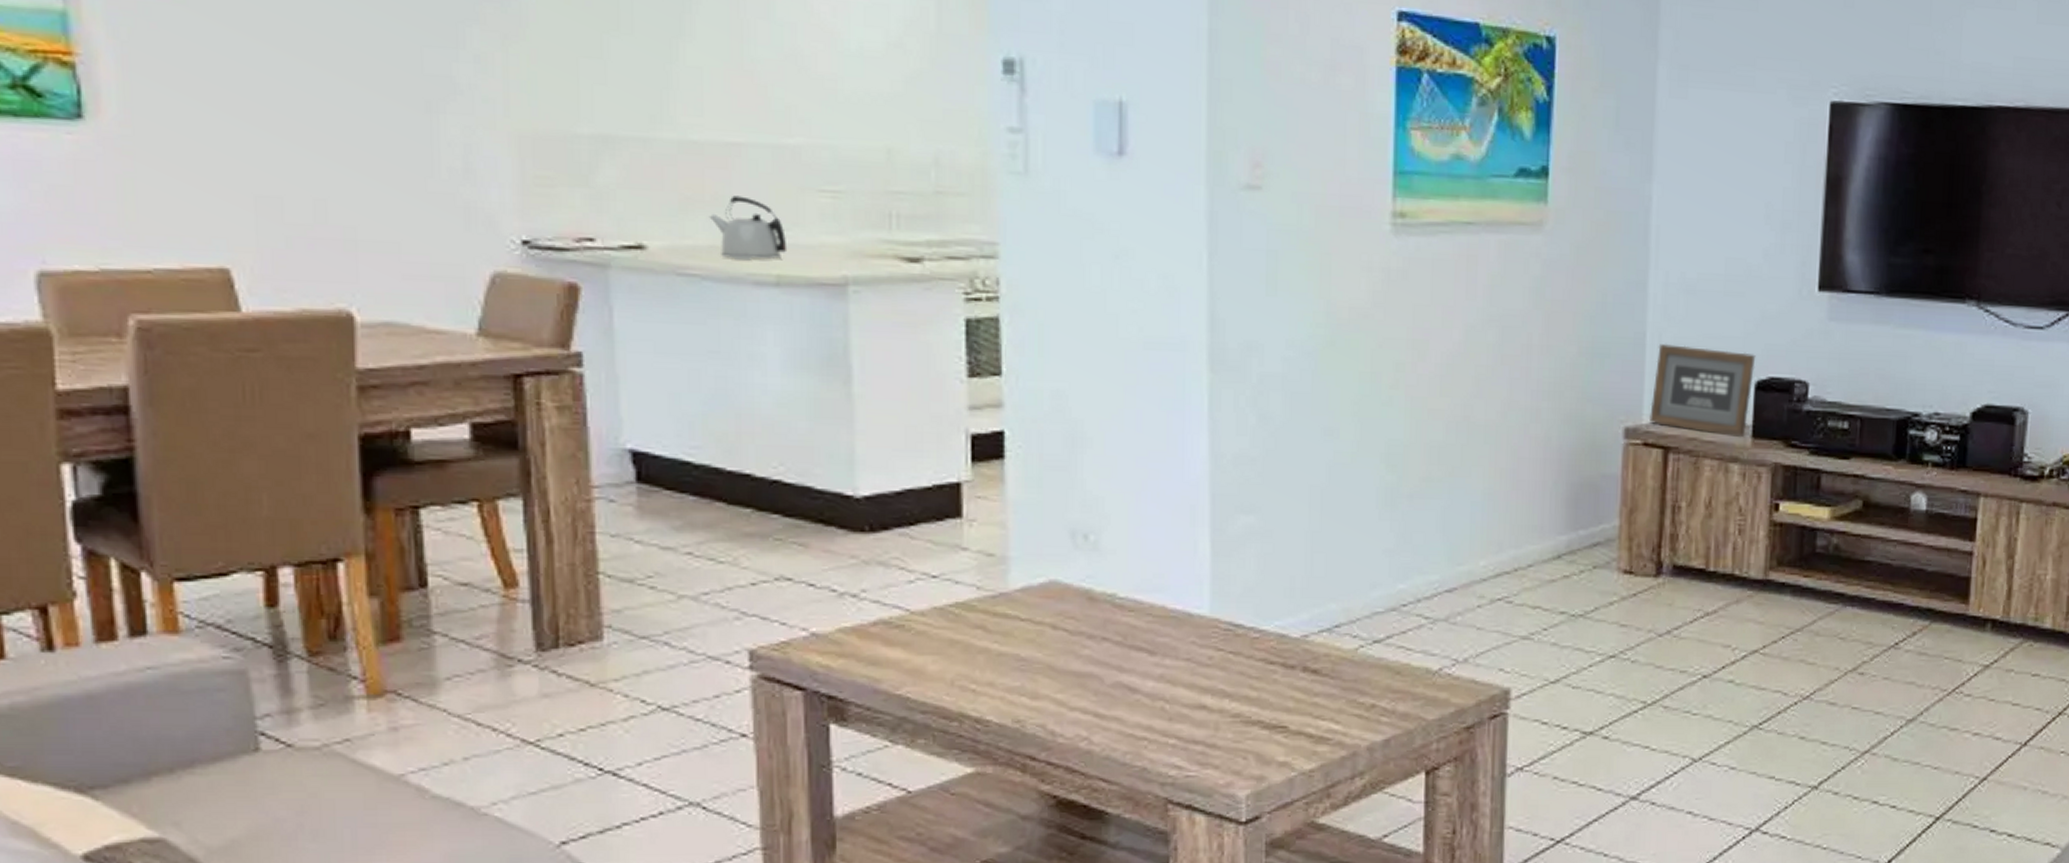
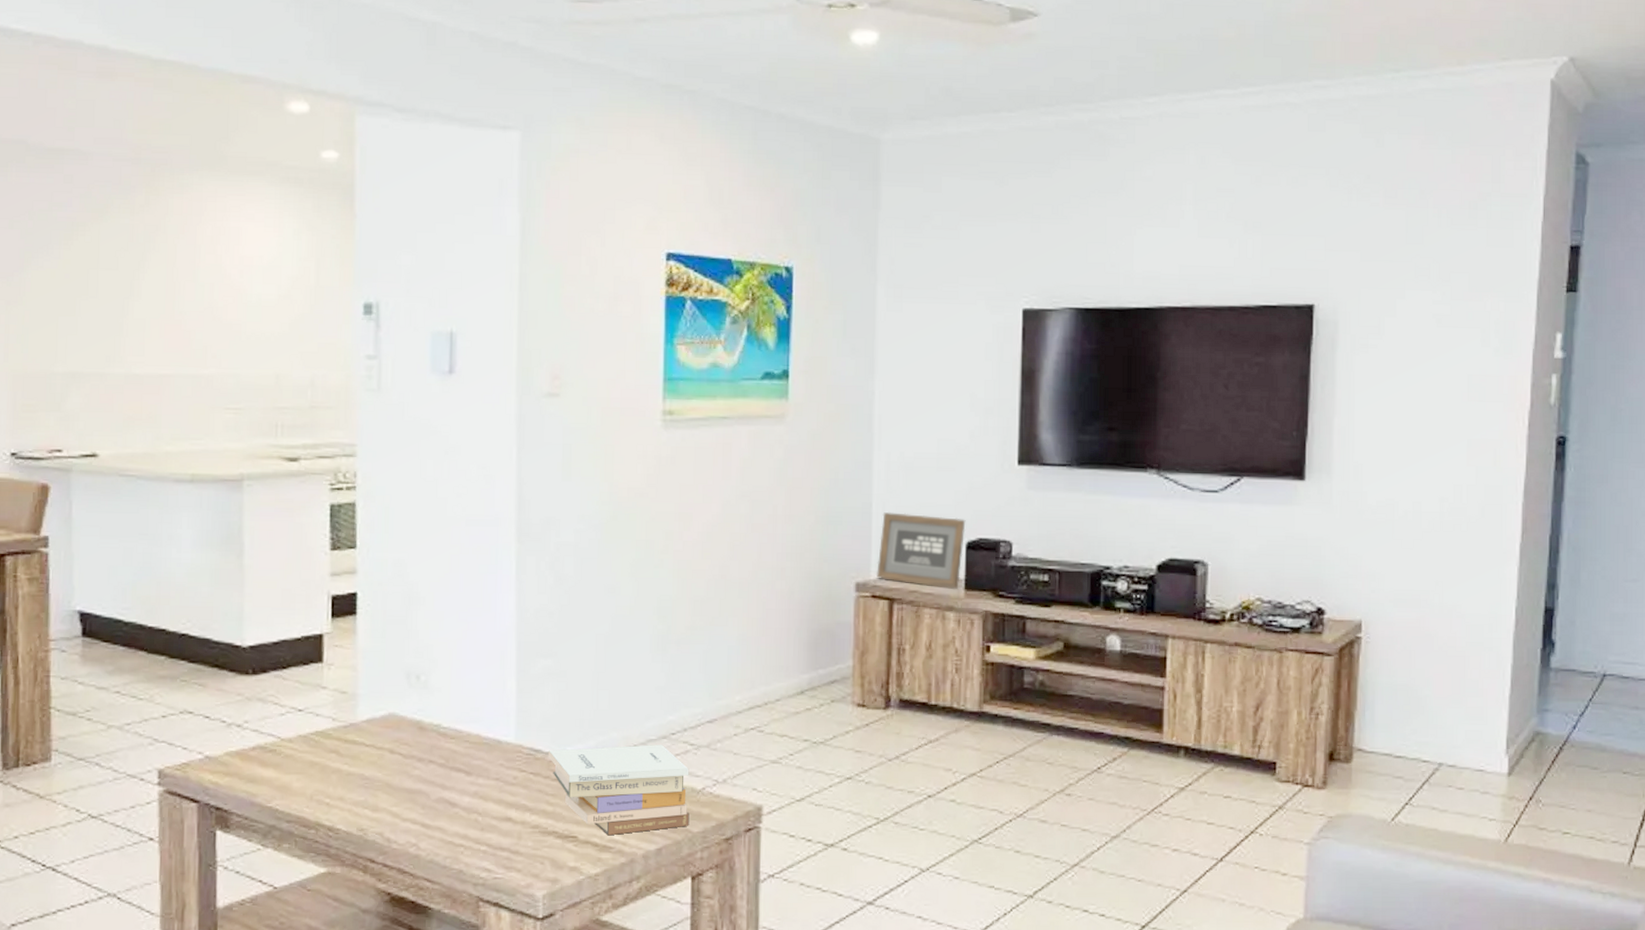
kettle: present [709,195,788,261] -> none [144,414,200,463]
books: none [1252,618,1424,725] -> present [549,745,690,836]

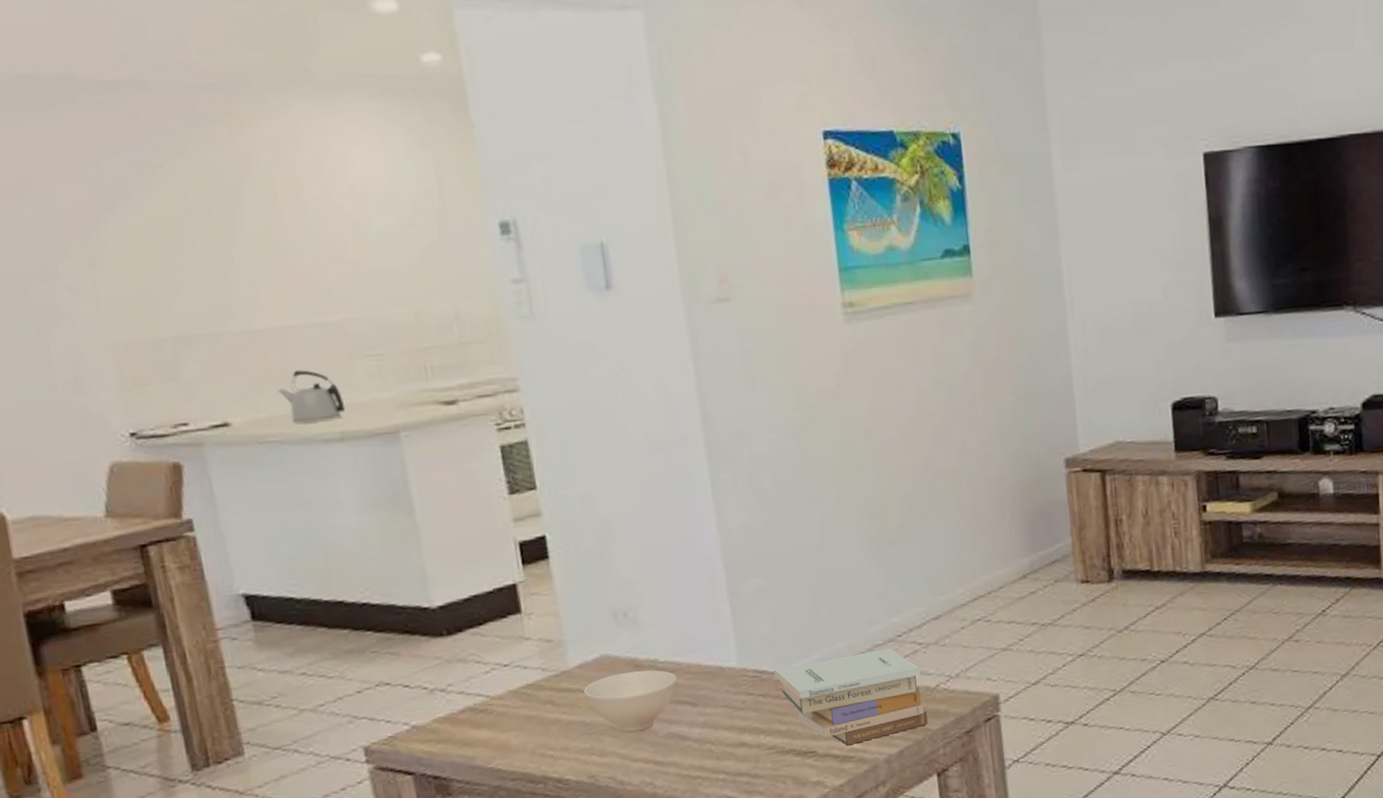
kettle: none [144,414,200,463] -> present [278,370,346,424]
bowl: none [367,732,456,792] -> present [583,670,677,733]
picture frame: present [875,511,966,589] -> none [1084,379,1170,453]

